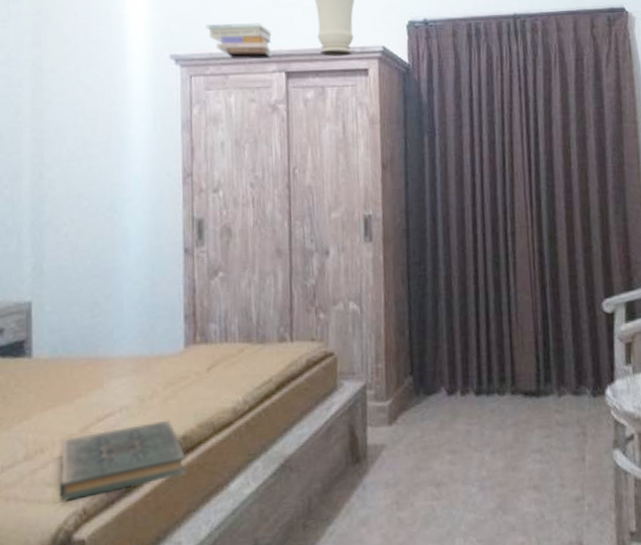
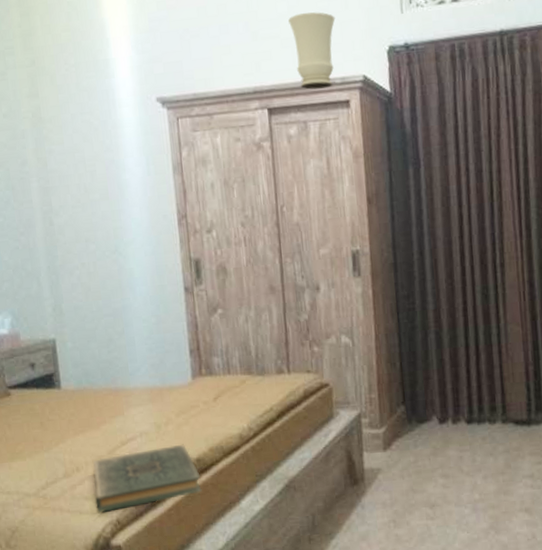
books: present [206,22,272,60] -> none [188,58,253,99]

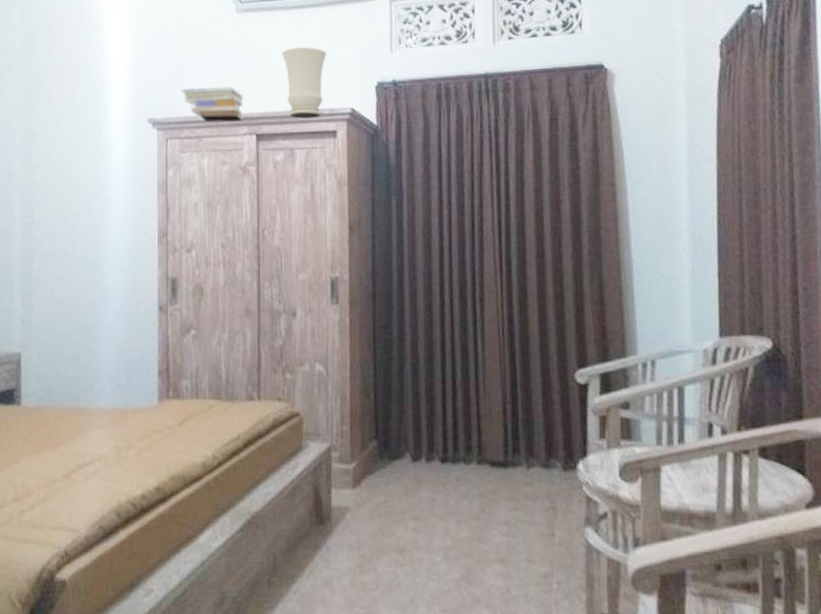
book: present [93,444,202,514] -> none [44,471,158,543]
books: none [188,58,253,99] -> present [181,86,244,123]

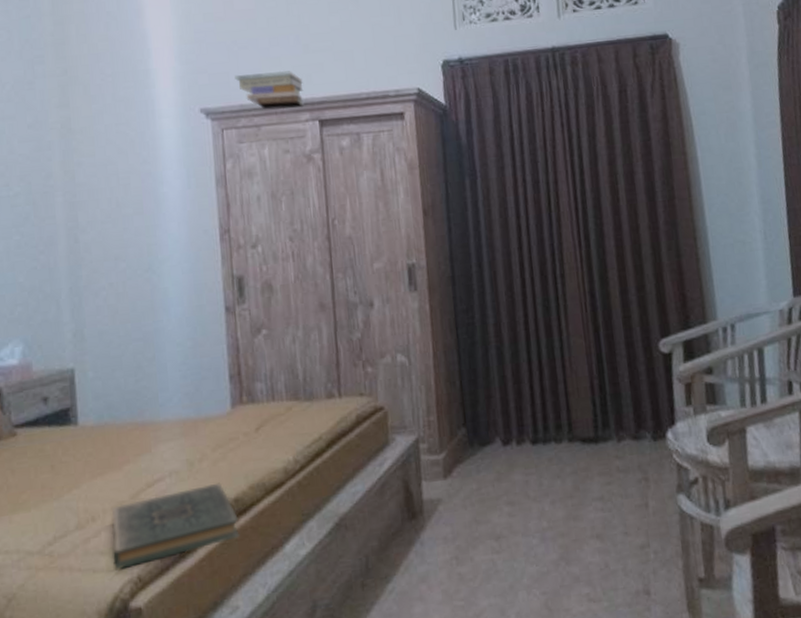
book: none [44,471,158,543] -> present [111,482,240,571]
vase: present [282,47,327,119] -> none [341,26,389,102]

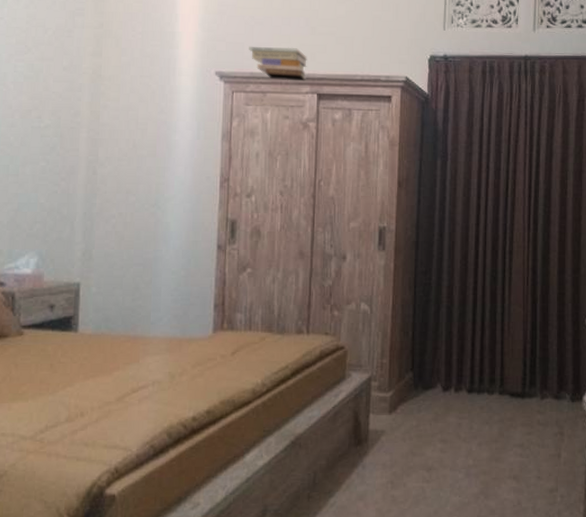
book: present [111,482,240,571] -> none [95,395,208,461]

